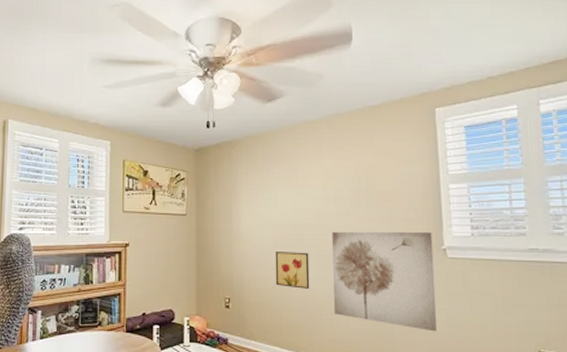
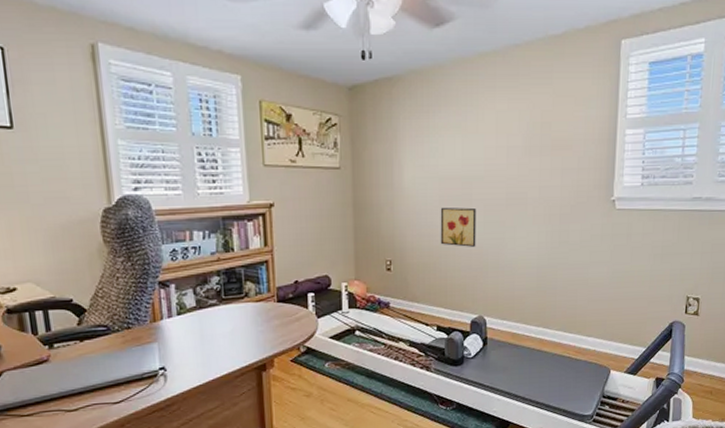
wall art: present [332,232,437,332] -> none [499,183,603,284]

